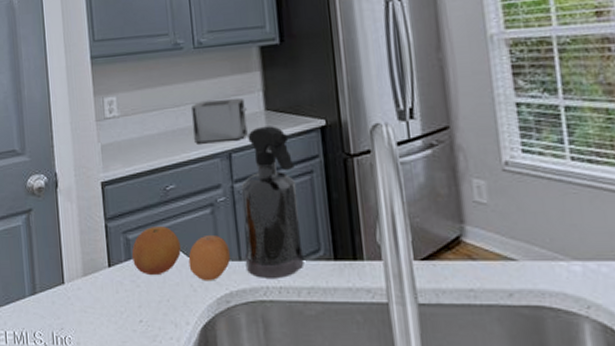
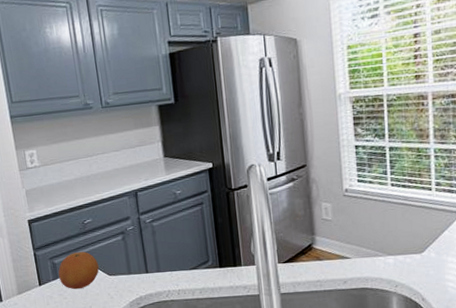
fruit: present [188,236,230,282] -> none [105,256,139,291]
toaster: present [190,97,248,144] -> none [101,148,150,186]
spray bottle: present [241,126,304,278] -> none [146,169,197,285]

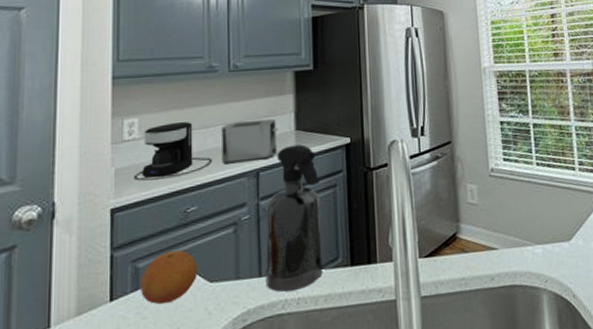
coffee maker: none [40,152,98,199] -> present [134,122,212,181]
toaster: none [101,148,150,186] -> present [220,118,278,164]
spray bottle: none [146,169,197,285] -> present [265,144,323,292]

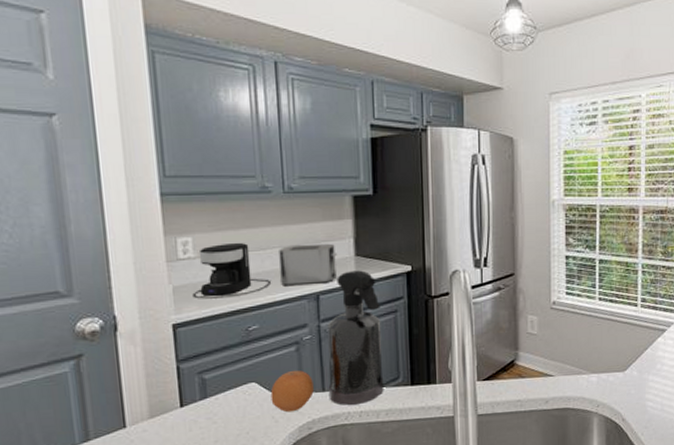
fruit: present [141,250,199,305] -> none [208,365,264,412]
fruit: none [205,254,250,303] -> present [270,371,314,413]

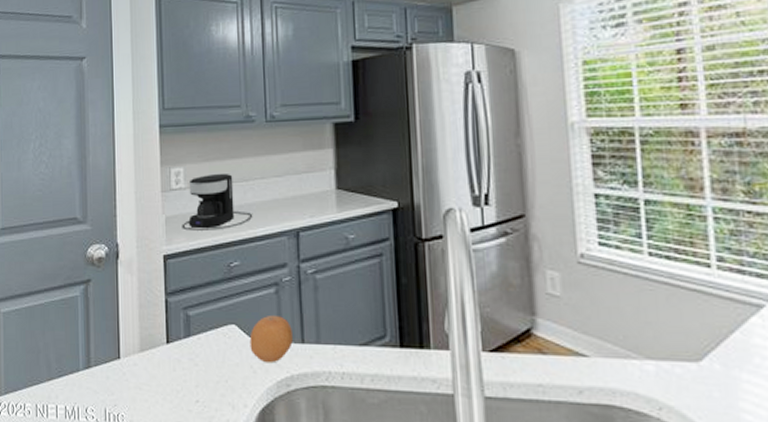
toaster: present [277,243,337,286] -> none [259,175,317,221]
spray bottle: present [327,270,384,405] -> none [307,205,369,363]

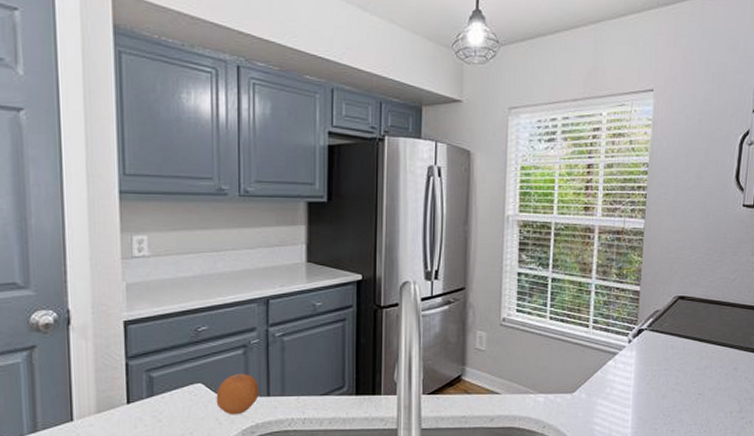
coffee maker: present [182,174,252,231] -> none [145,244,222,297]

